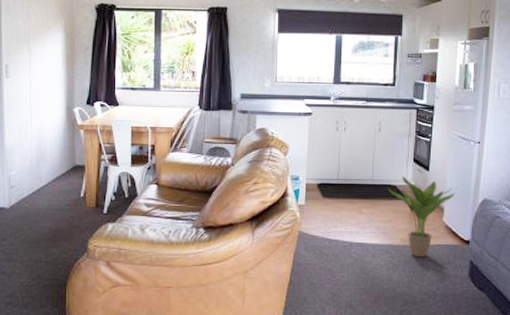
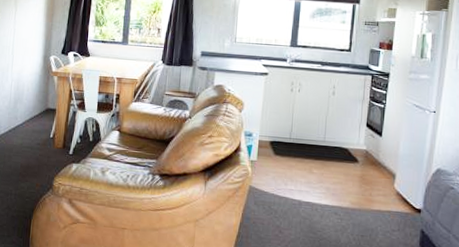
potted plant: present [388,176,455,258] -> none [339,140,408,223]

